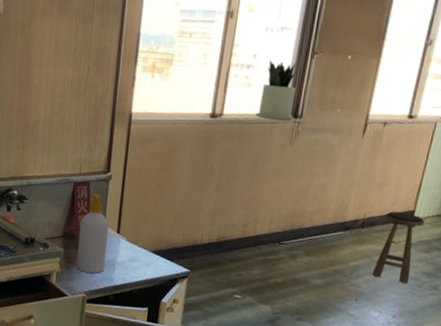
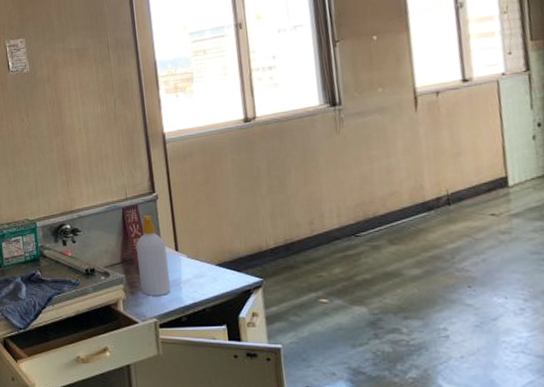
planter: present [255,60,299,122] -> none [290,55,333,114]
stool: present [372,211,425,283] -> none [472,180,530,259]

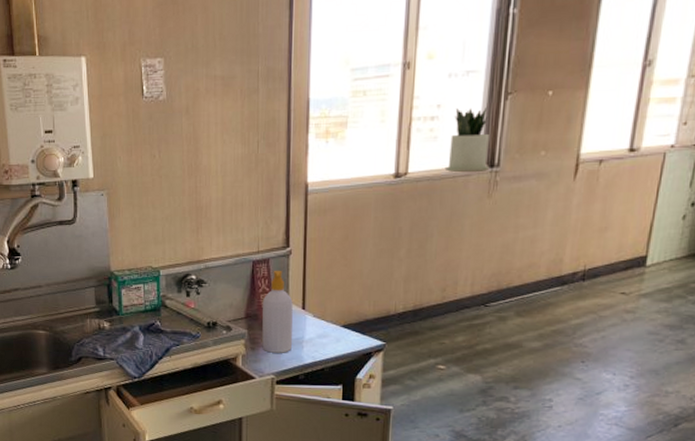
planter: none [290,55,333,114] -> present [444,107,491,173]

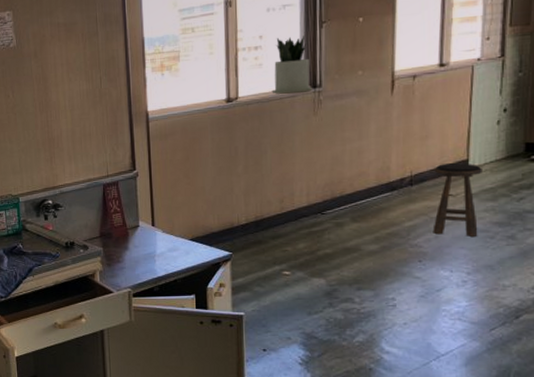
soap bottle: present [262,270,293,353] -> none [114,191,146,268]
stool: none [600,259,661,339] -> present [433,163,482,237]

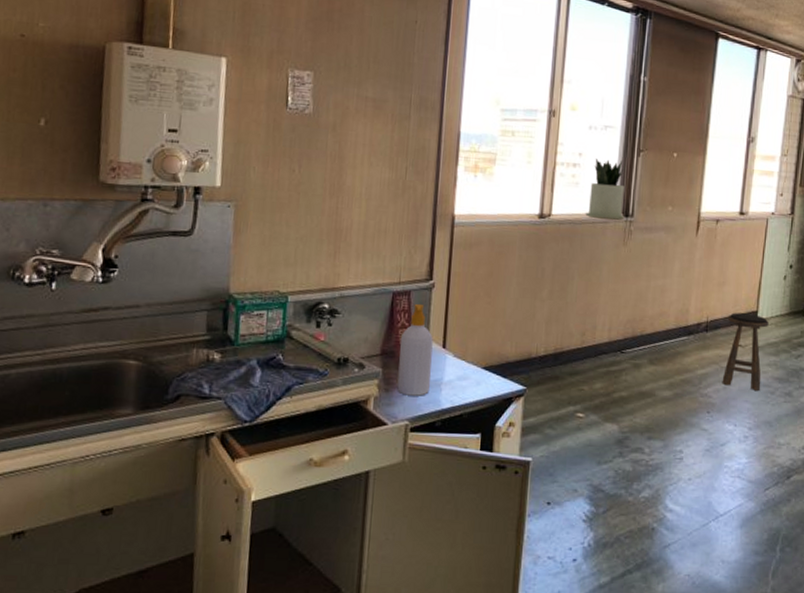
soap bottle: none [114,191,146,268] -> present [397,303,433,396]

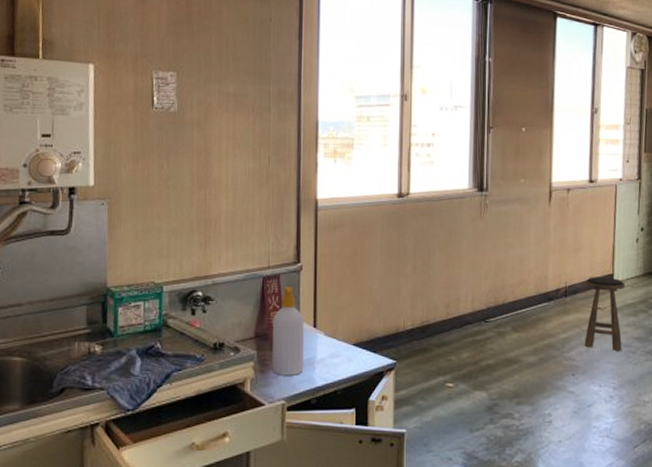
planter: present [585,158,625,221] -> none [441,137,480,196]

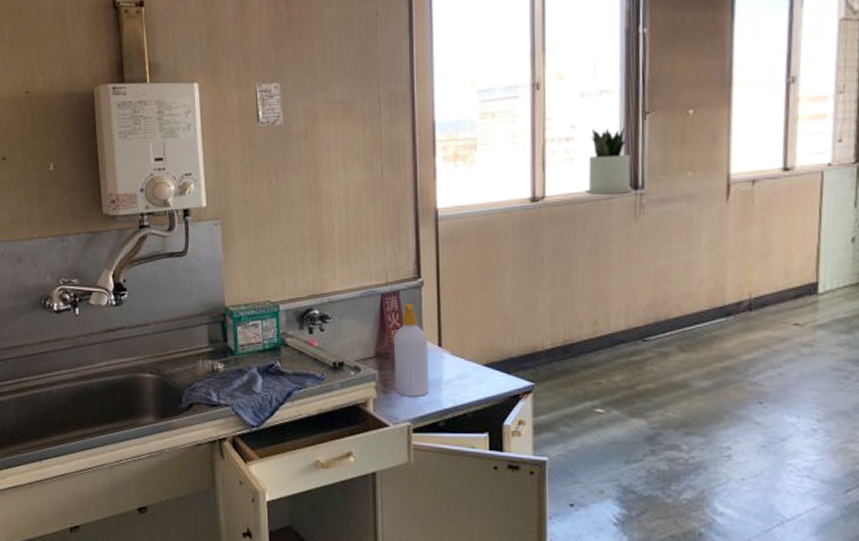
planter: none [441,137,480,196] -> present [585,127,634,196]
stool: present [584,277,625,351] -> none [776,286,835,375]

